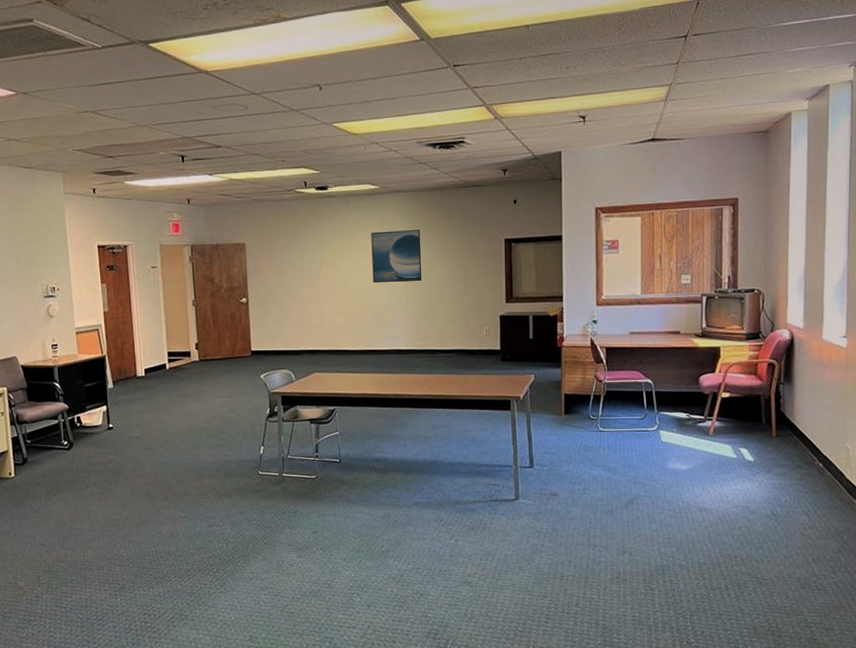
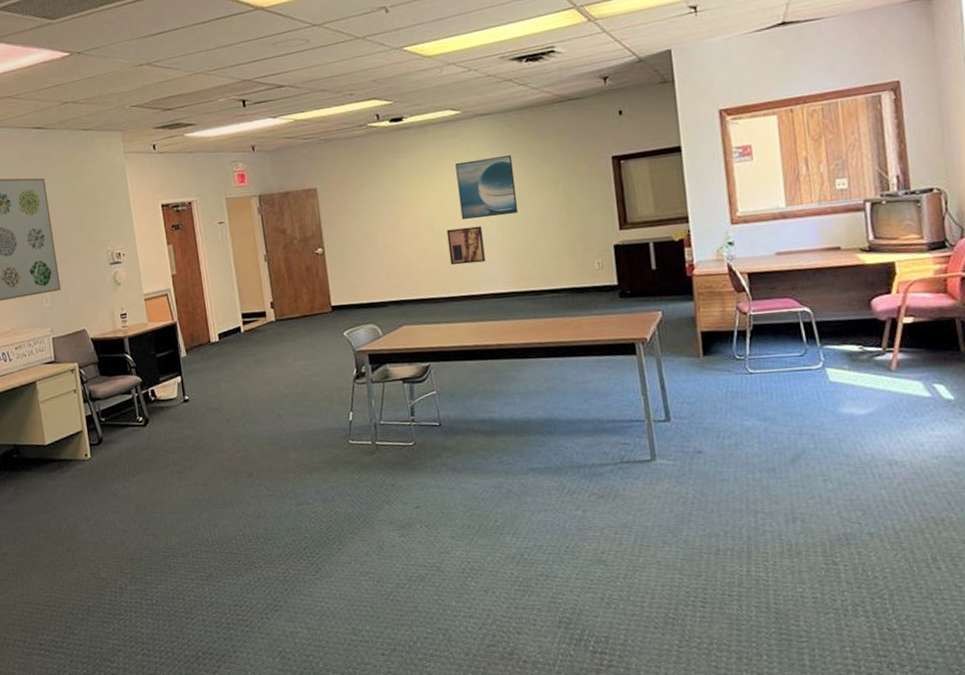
wall art: none [359,290,391,323] -> present [446,226,486,265]

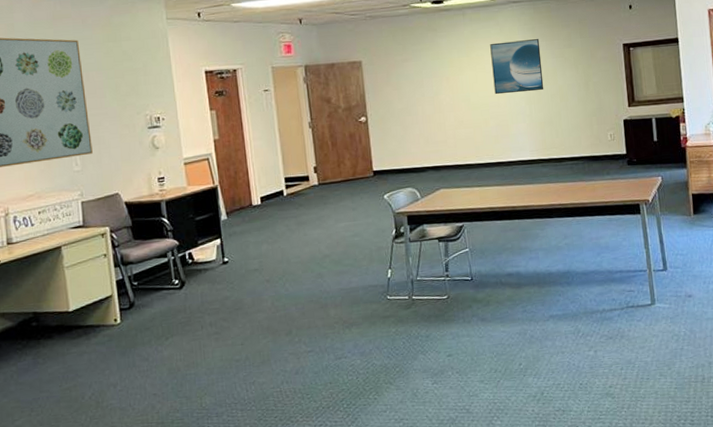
wall art: present [446,226,486,265] -> none [481,100,515,135]

